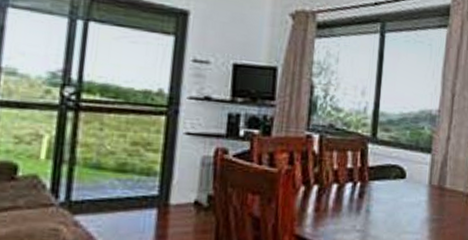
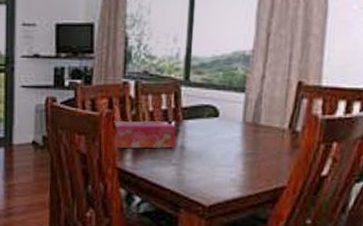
tissue box: none [293,178,362,213] -> present [114,120,176,149]

